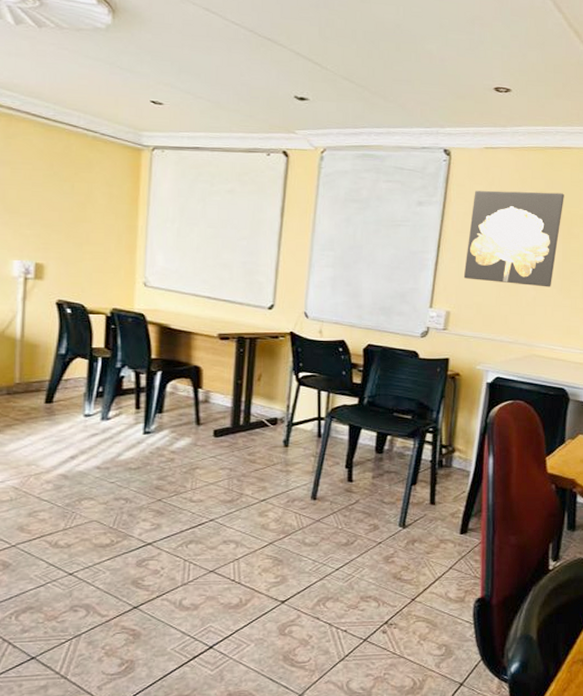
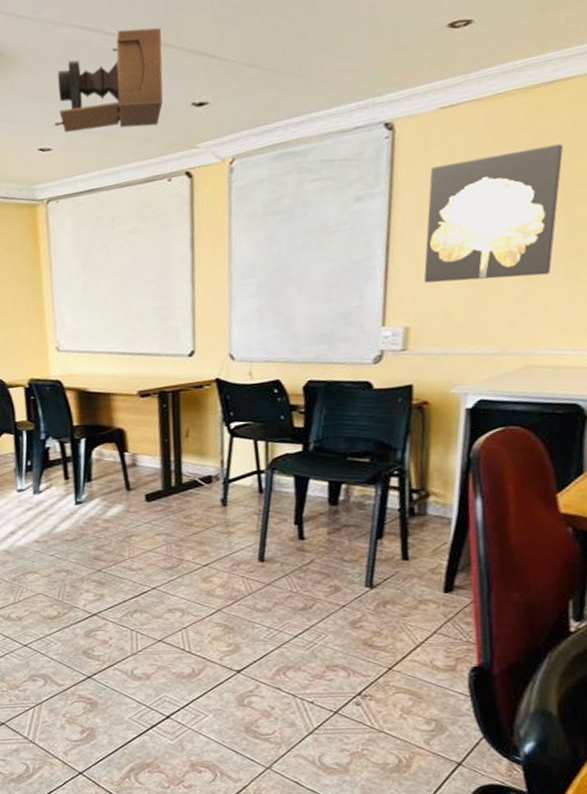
projector: none [169,20,276,107] -> present [55,27,163,133]

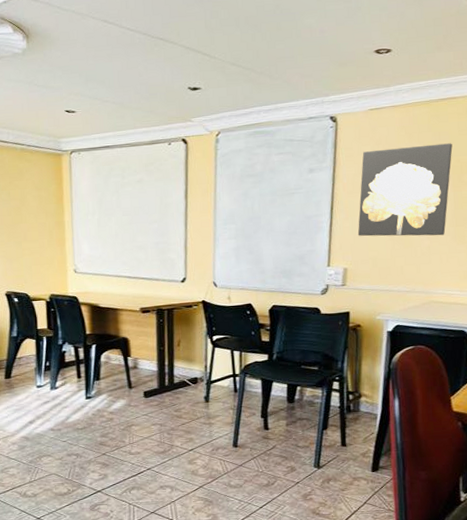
projector: present [55,27,163,133] -> none [79,26,166,102]

